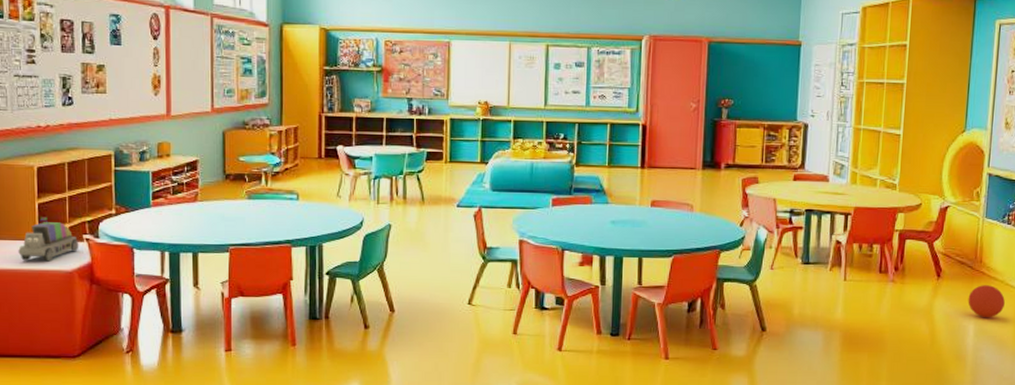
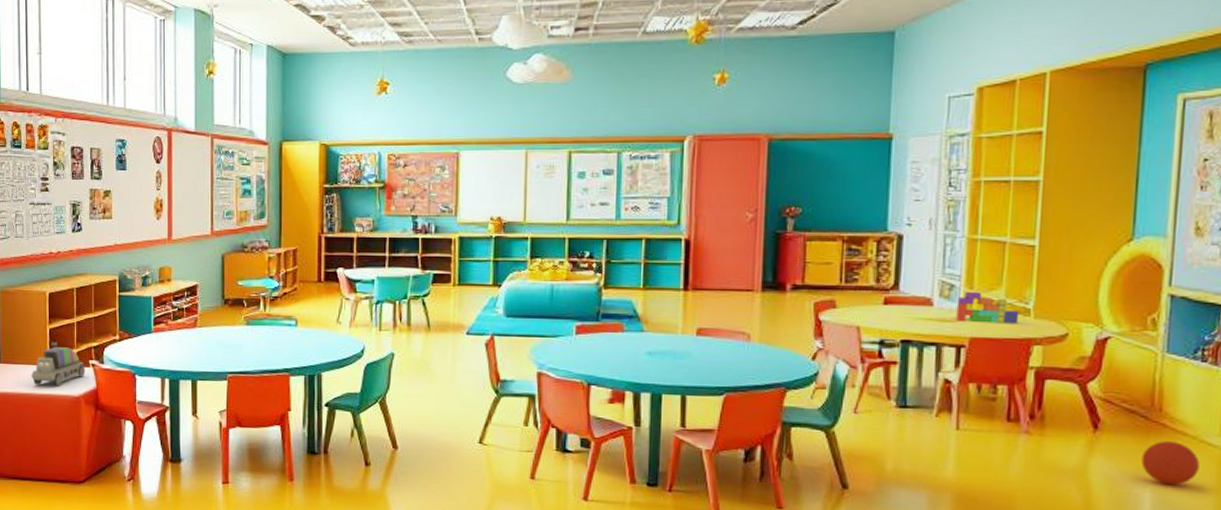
toy blocks: none [845,170,889,196] -> present [955,291,1020,324]

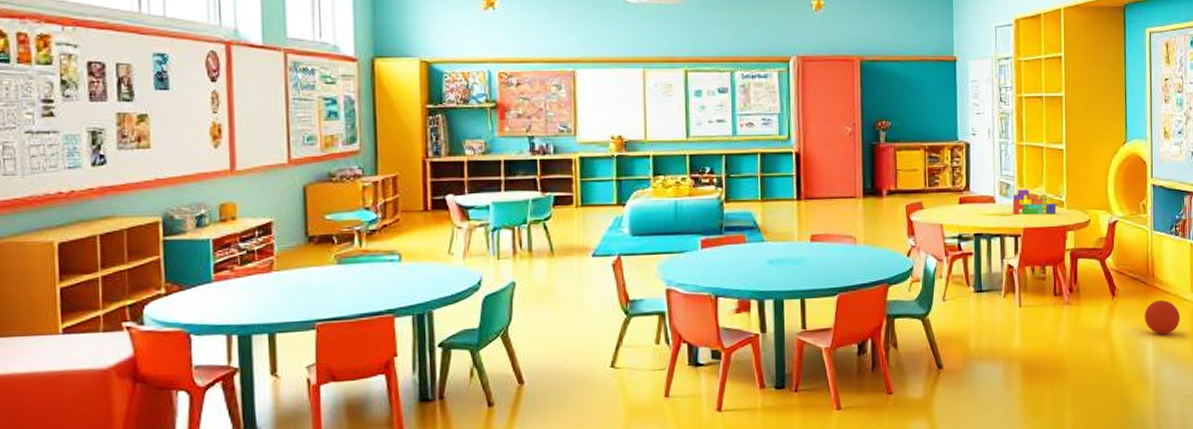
toy truck: present [31,342,86,387] -> none [33,304,118,361]

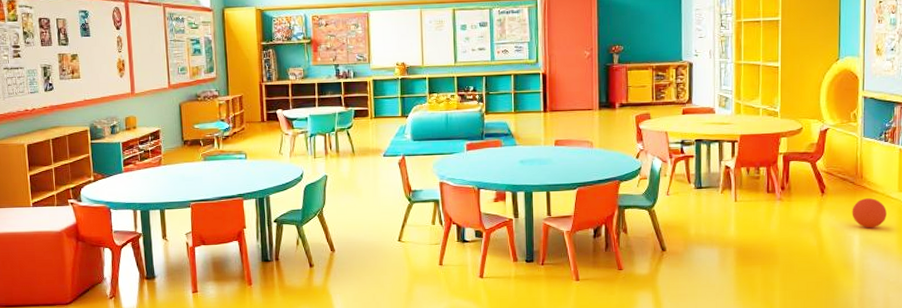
toy blocks: present [1012,189,1057,215] -> none [730,101,771,124]

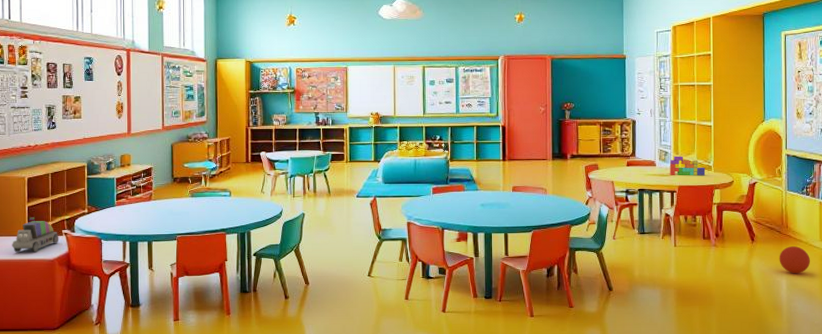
toy truck: none [16,186,66,225] -> present [12,217,59,253]
toy blocks: none [730,101,771,124] -> present [669,156,706,176]

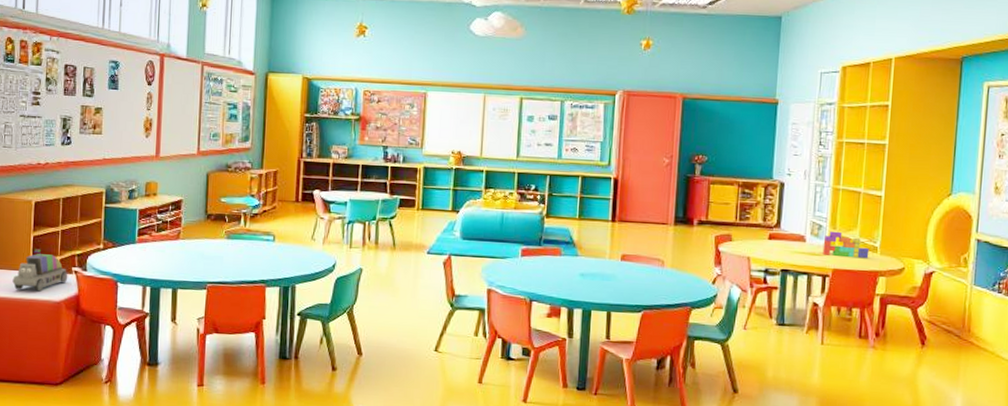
ball: present [779,246,810,274] -> none [955,355,996,391]

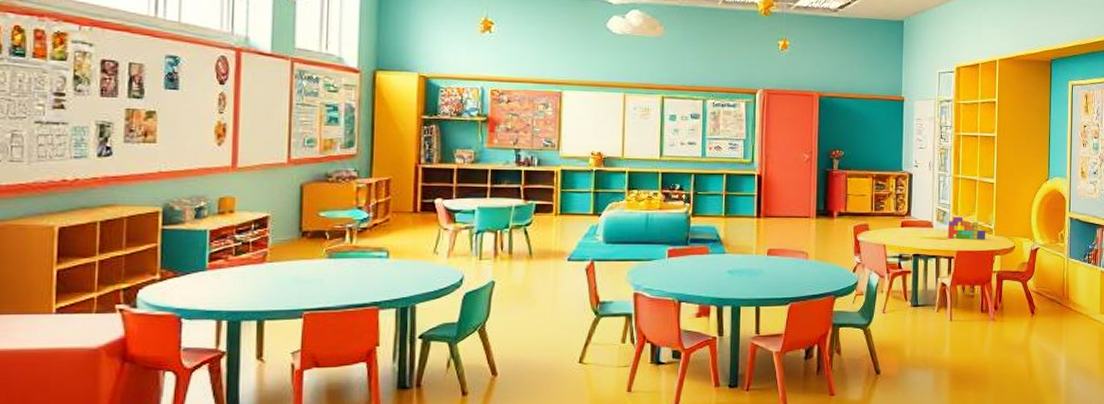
toy truck: present [12,249,68,292] -> none [25,285,110,339]

